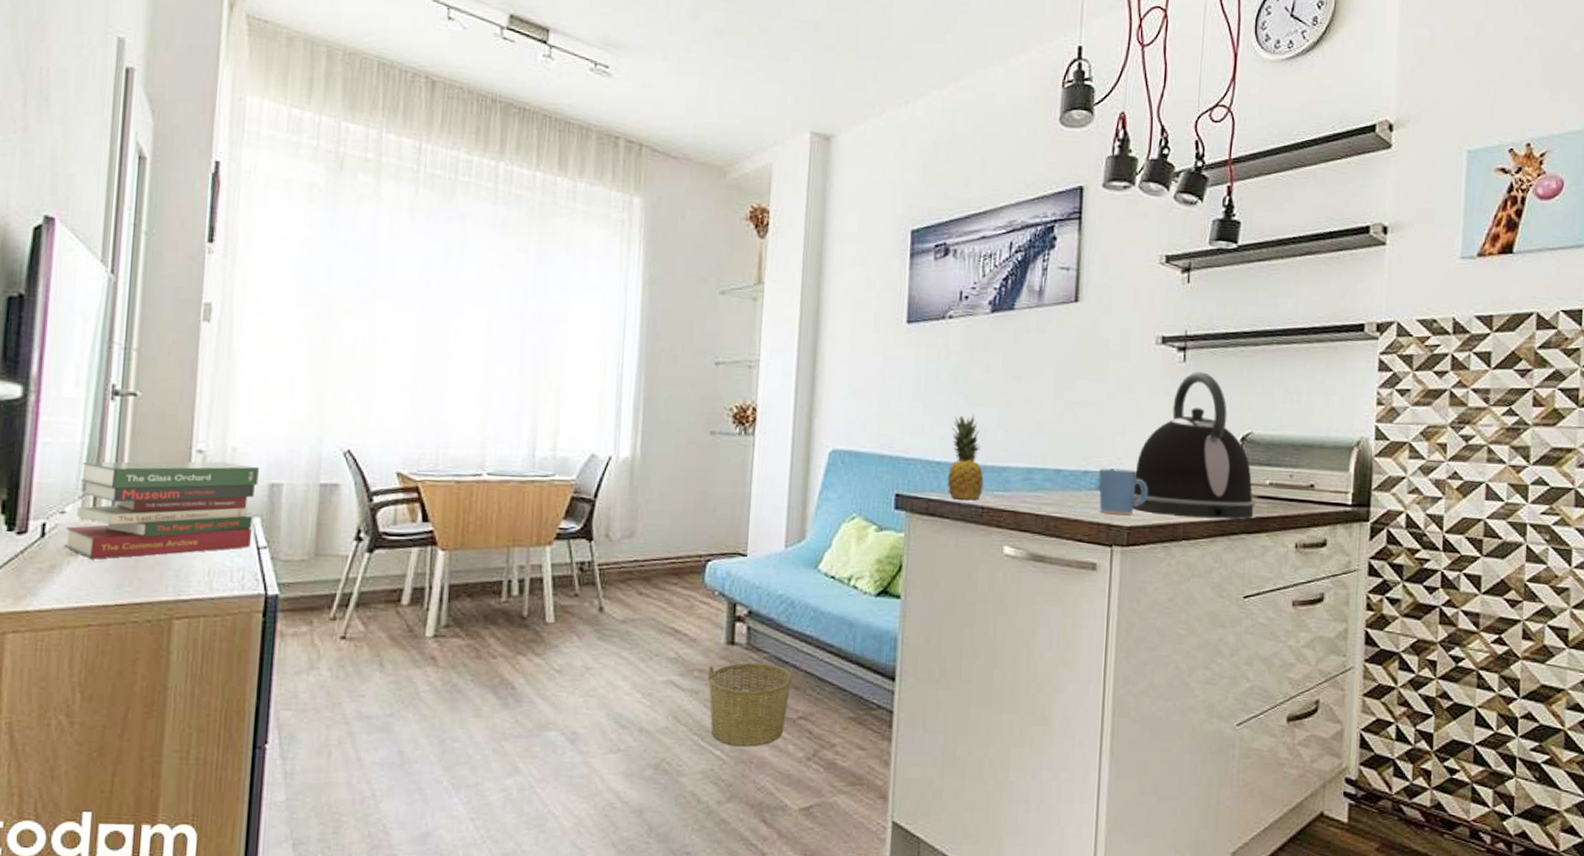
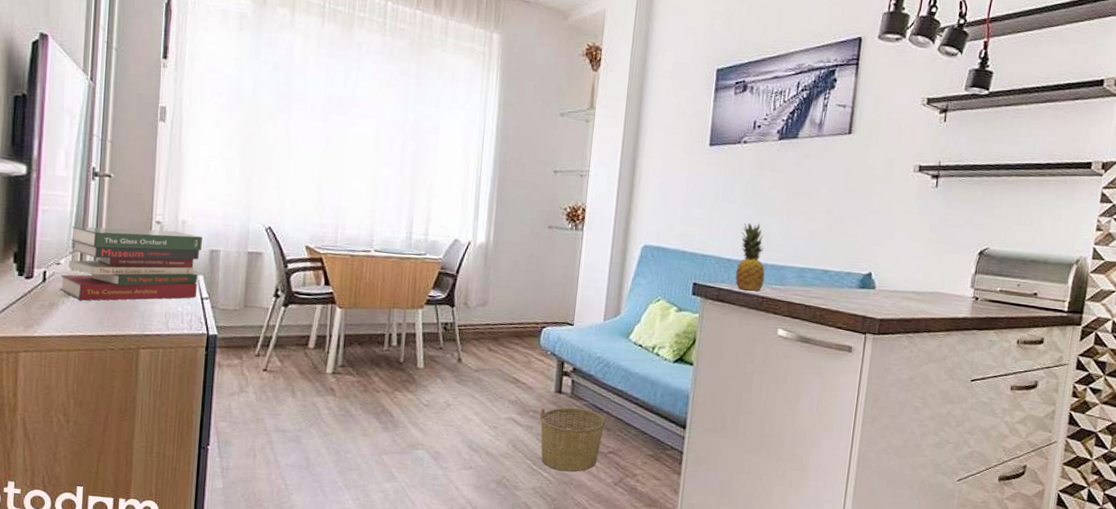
mug: present [1098,468,1149,516] -> none [857,271,899,310]
kettle: present [1132,372,1256,519] -> none [884,196,987,318]

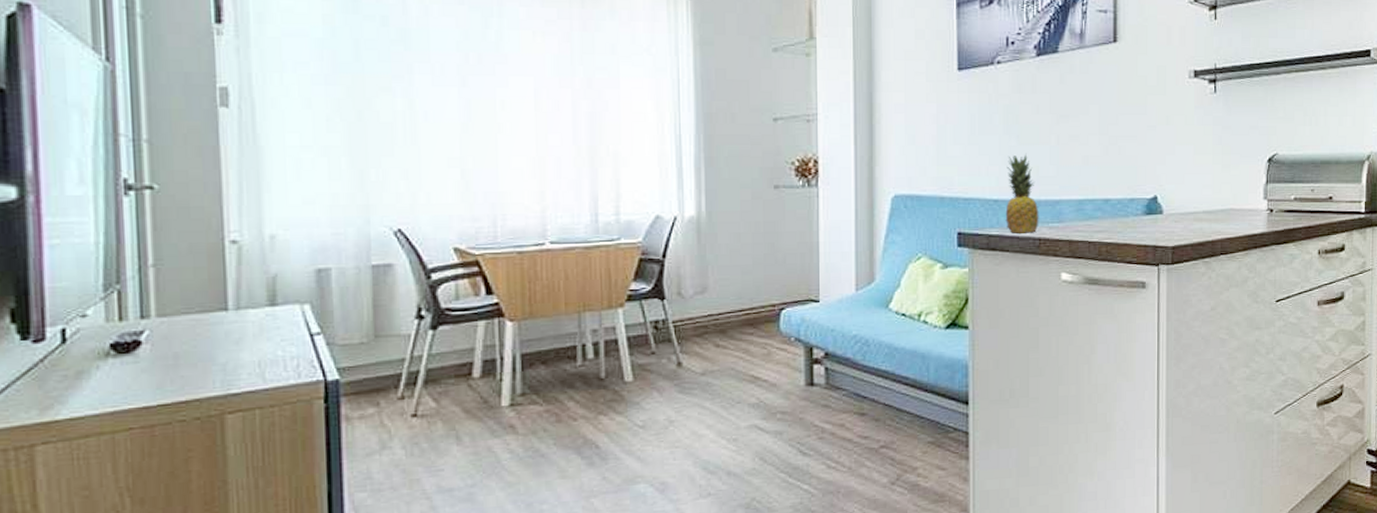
books: present [60,226,202,301] -> none [89,250,303,361]
basket: present [540,407,607,472] -> none [791,400,872,480]

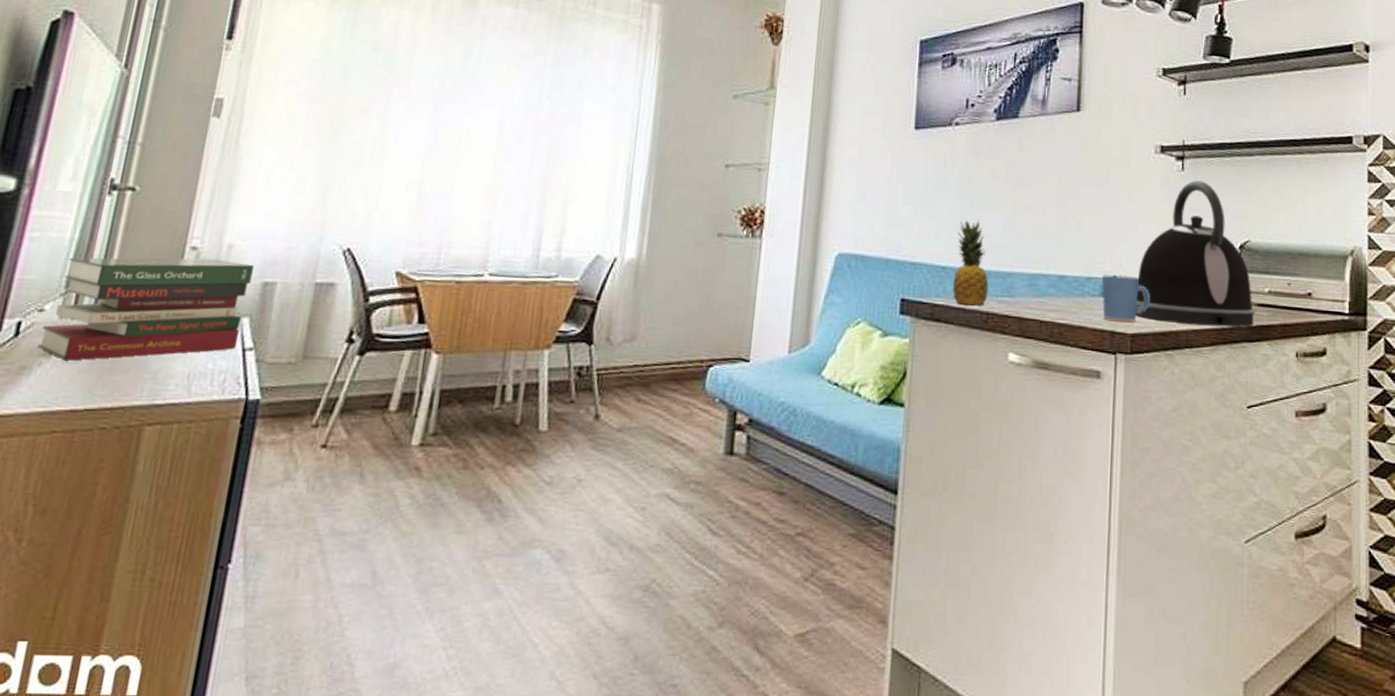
books: none [89,250,303,361] -> present [37,257,254,361]
mug: none [1144,195,1189,237] -> present [1101,274,1151,323]
kettle: none [1174,101,1283,233] -> present [1135,180,1256,327]

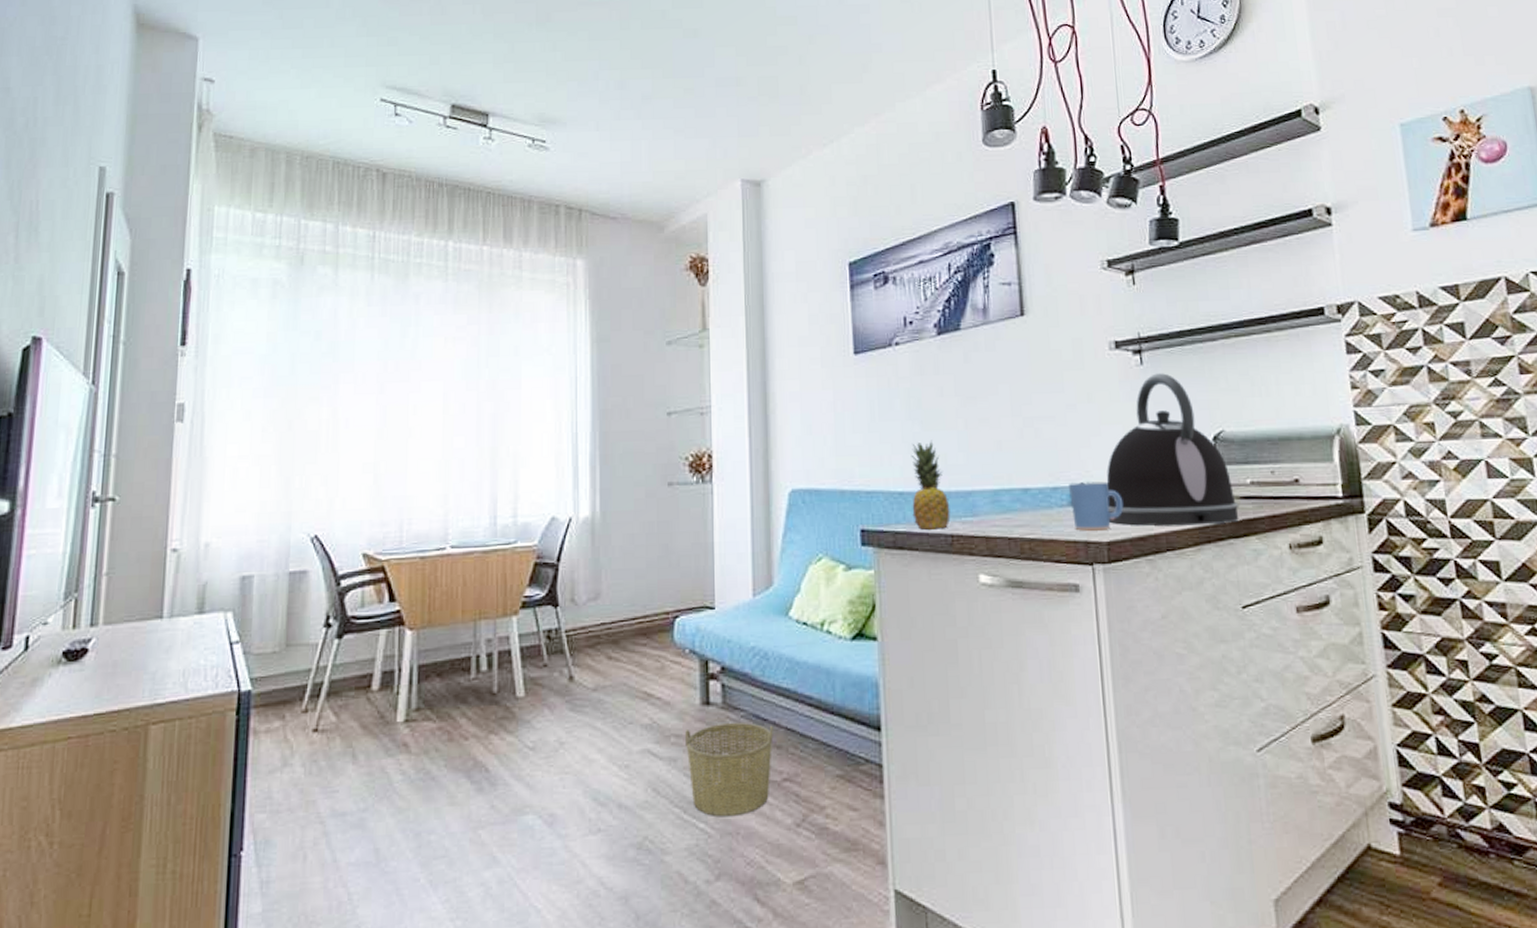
books: present [37,257,254,361] -> none [46,558,231,669]
basket: none [704,474,793,567] -> present [685,722,773,817]

